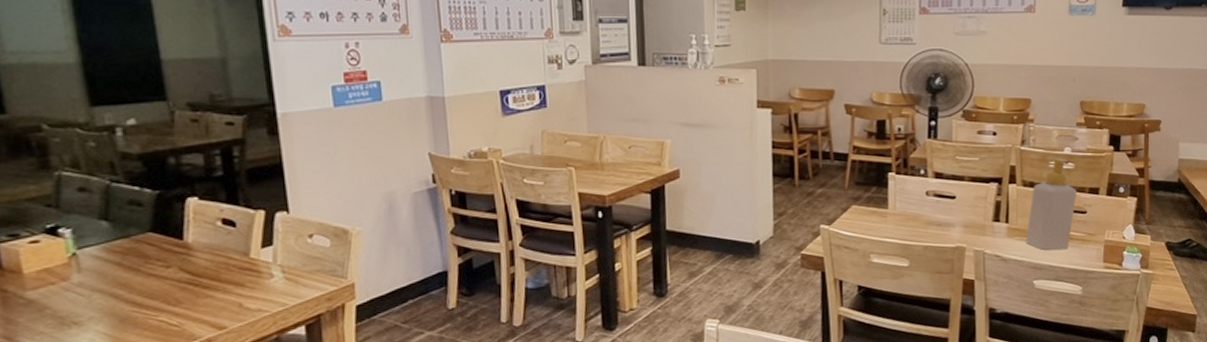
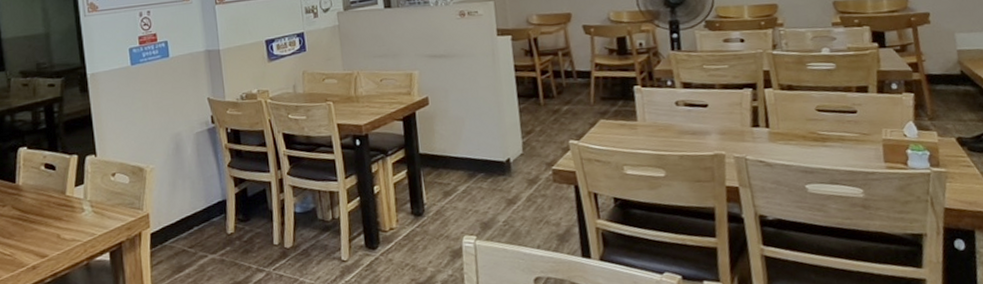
soap bottle: present [1026,158,1077,250] -> none [790,59,843,153]

